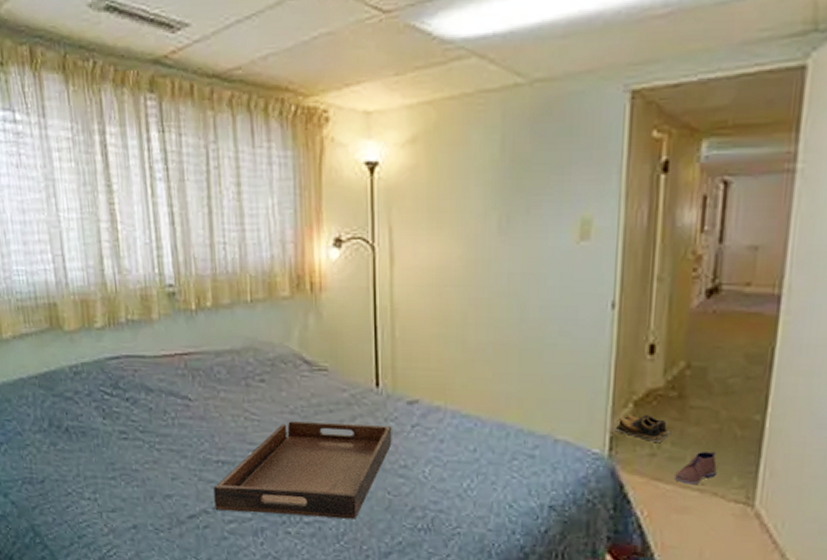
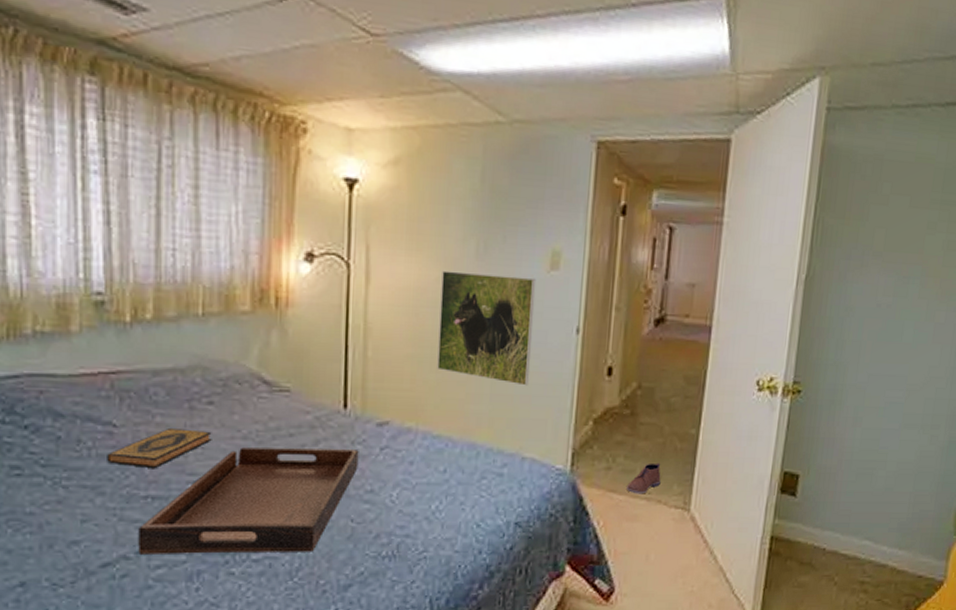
hardback book: none [186,402,266,437] -> present [107,427,212,468]
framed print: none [463,248,565,365] -> present [437,270,537,386]
shoes: present [613,414,672,444] -> none [575,431,625,458]

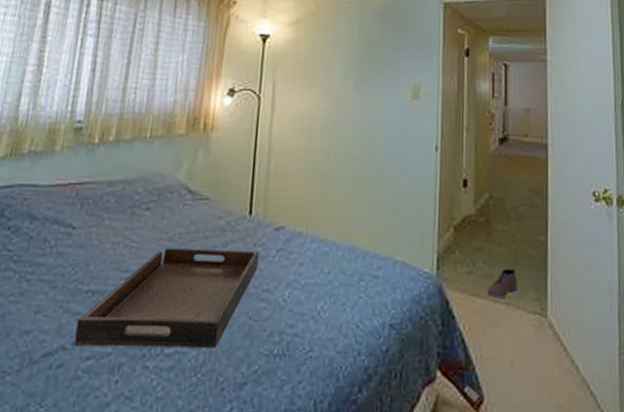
hardback book: present [107,427,212,468] -> none [63,229,146,265]
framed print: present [437,270,537,386] -> none [324,101,402,196]

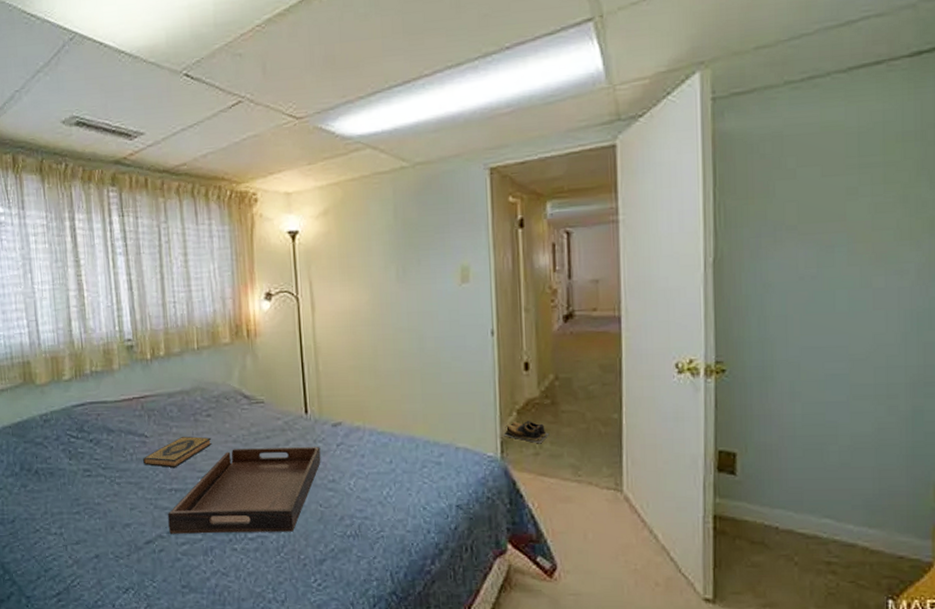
hardback book: none [63,229,146,265] -> present [143,436,212,467]
shoes: none [439,237,483,263] -> present [502,421,550,444]
shoe: present [486,268,518,299] -> none [555,447,589,477]

